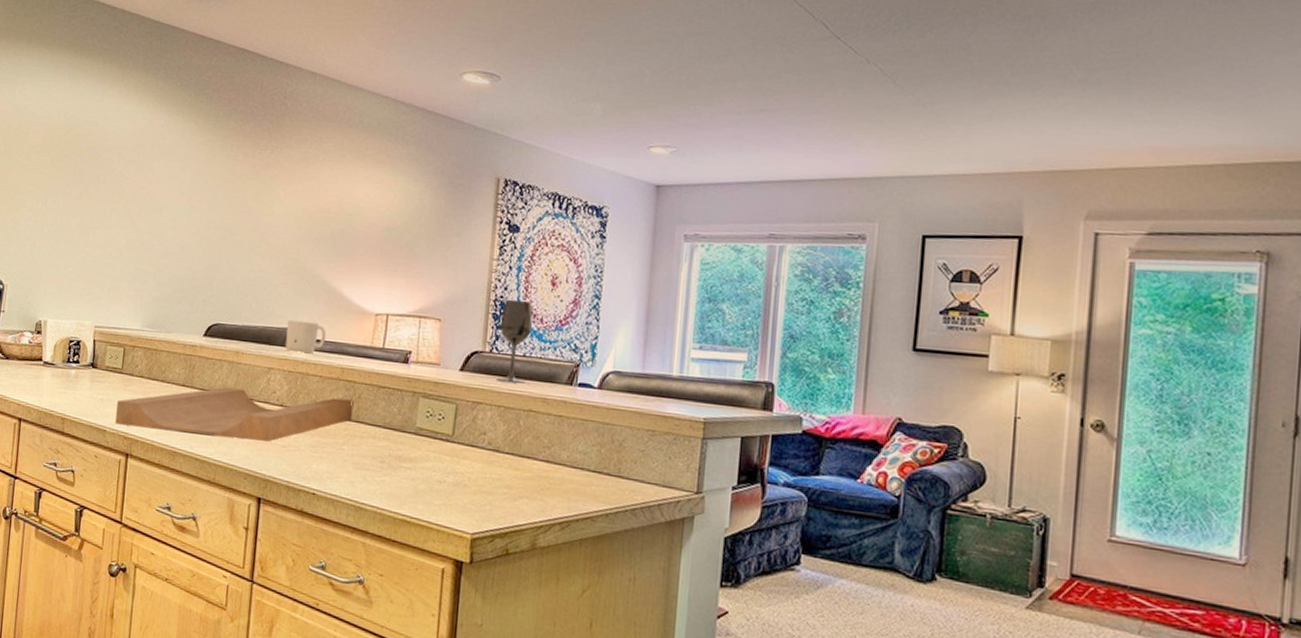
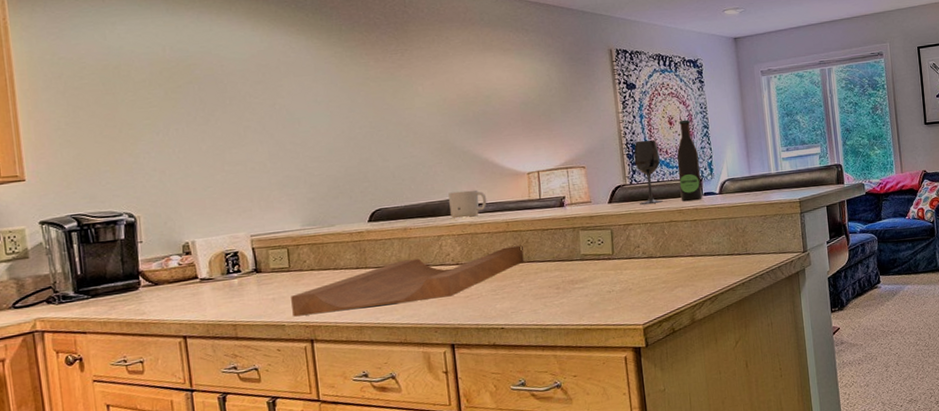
bottle: none [548,282,582,392] -> present [676,119,702,202]

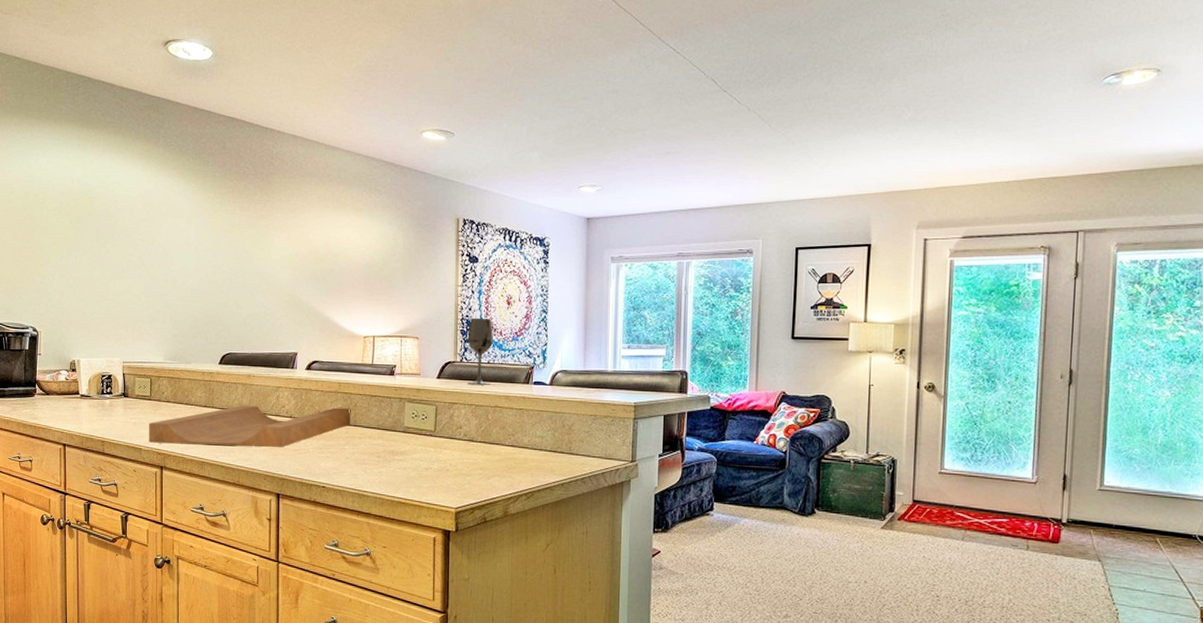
mug: present [448,189,487,219] -> none [290,346,324,373]
bottle: present [676,119,702,202] -> none [509,301,534,389]

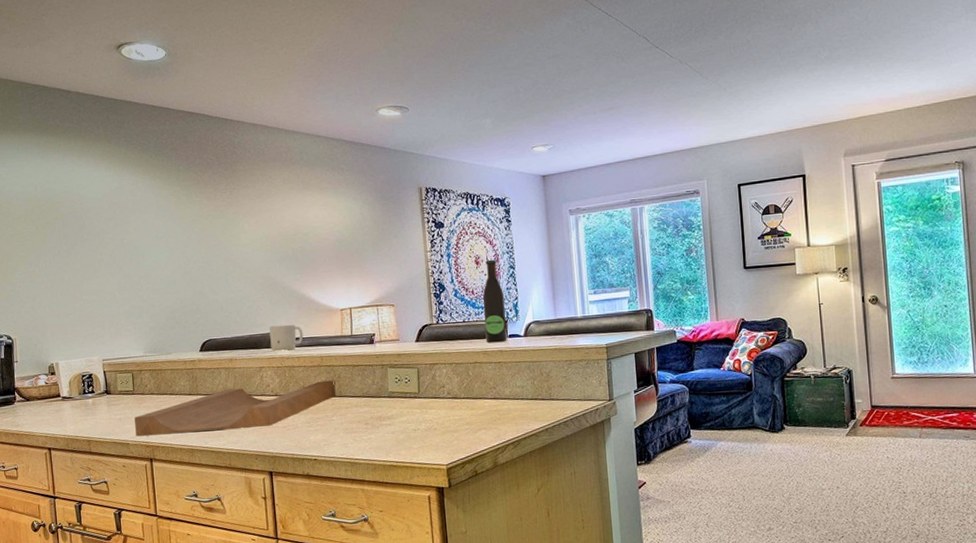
mug: none [290,346,324,373] -> present [269,324,304,352]
wine glass: present [467,317,493,386] -> none [440,279,468,345]
bottle: none [509,301,534,389] -> present [482,259,507,343]

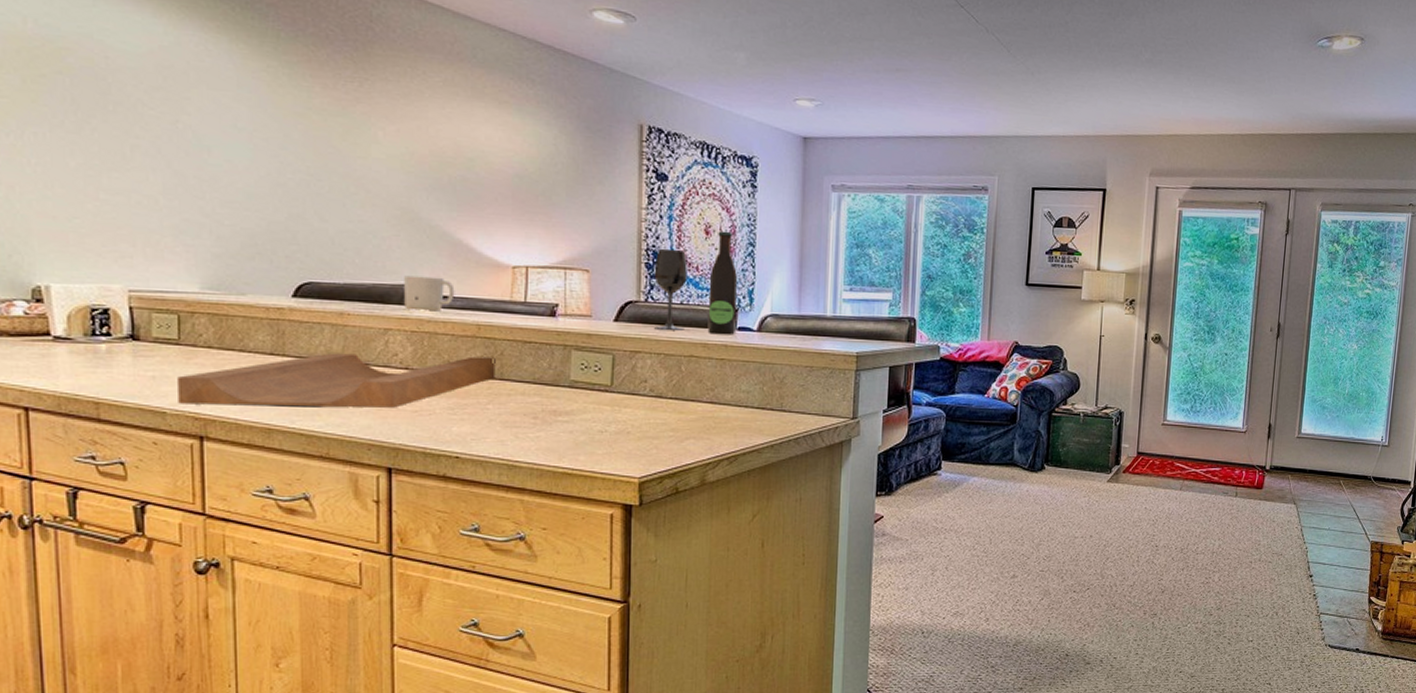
wine glass: none [440,279,468,345] -> present [654,248,687,332]

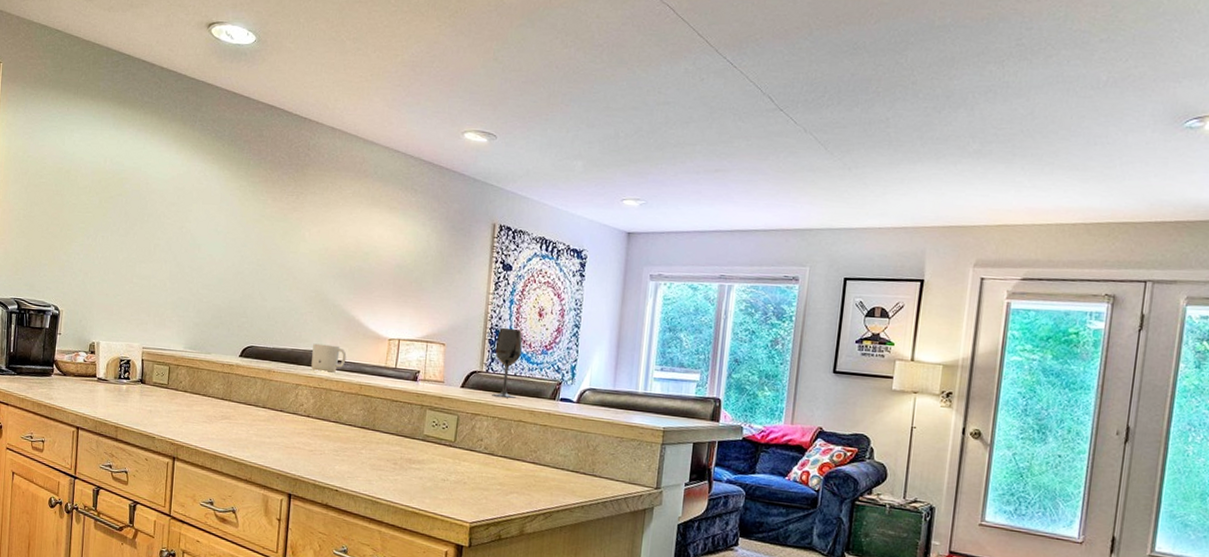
cutting board: present [178,353,496,408] -> none [163,400,371,447]
bottle: present [707,230,738,335] -> none [535,313,564,405]

